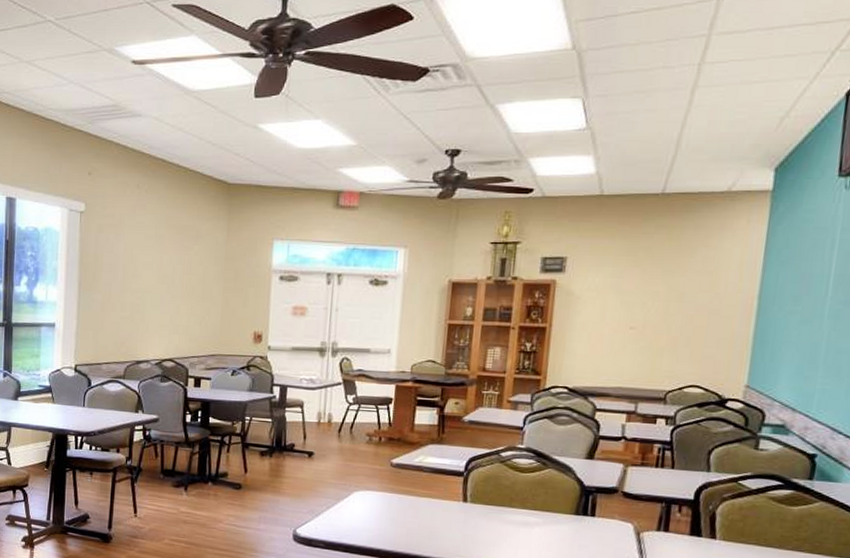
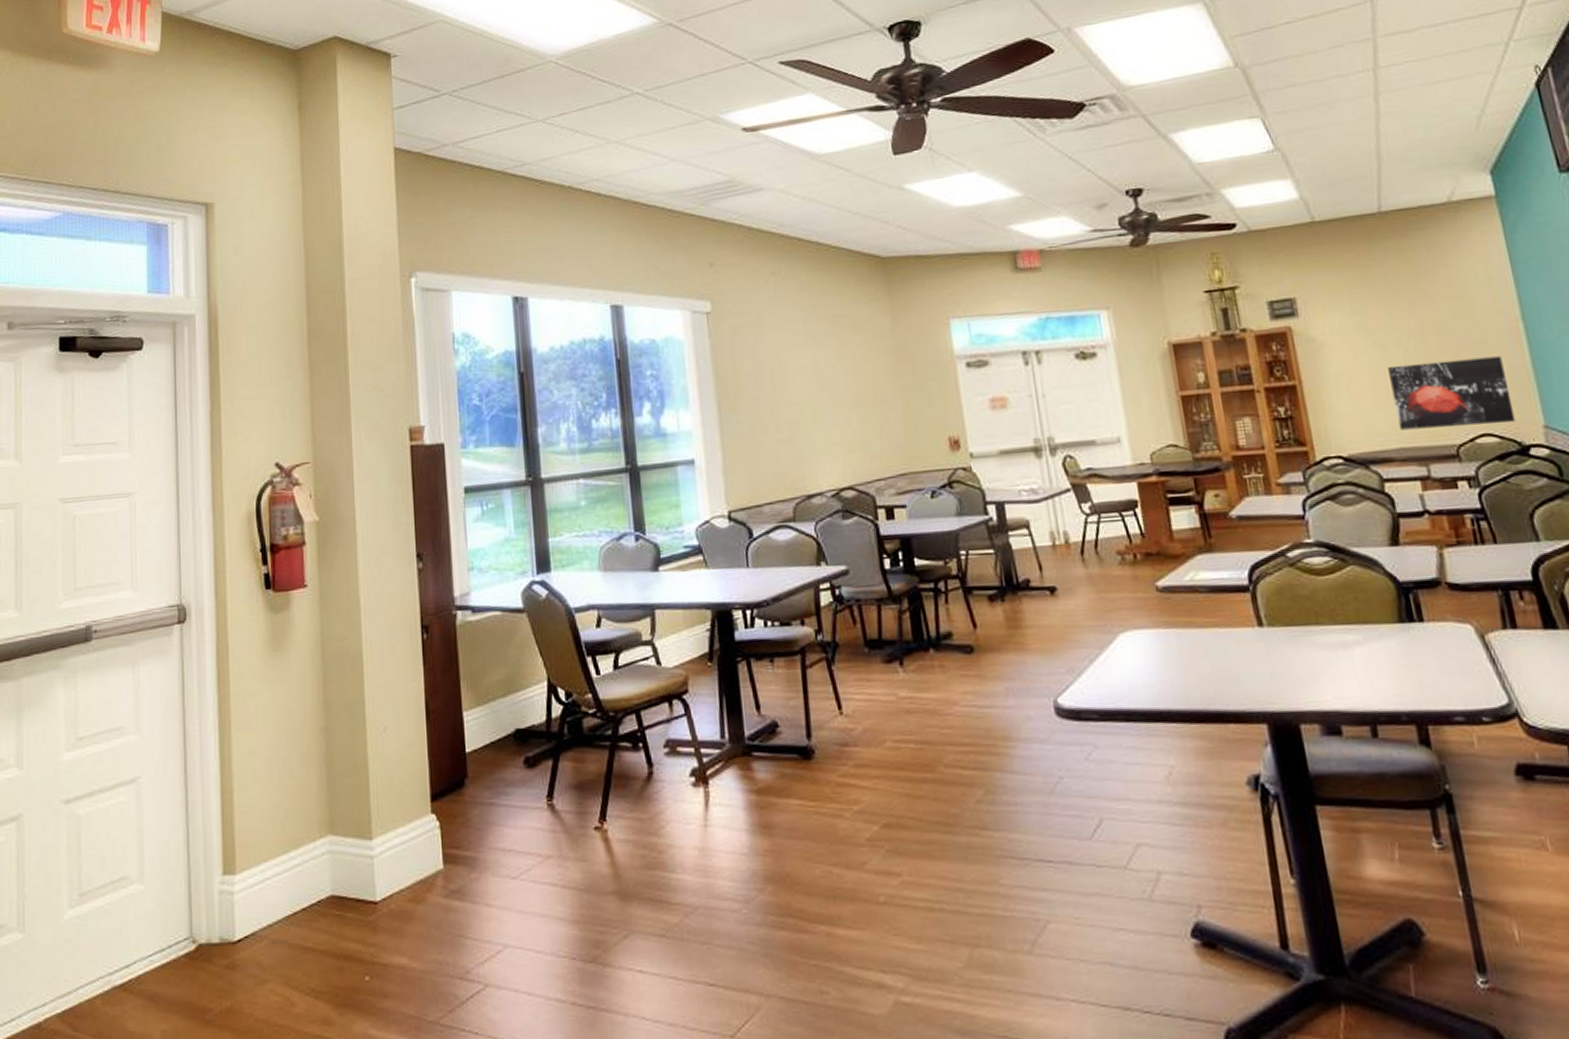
wall art: none [622,322,729,380] -> present [1388,356,1516,430]

